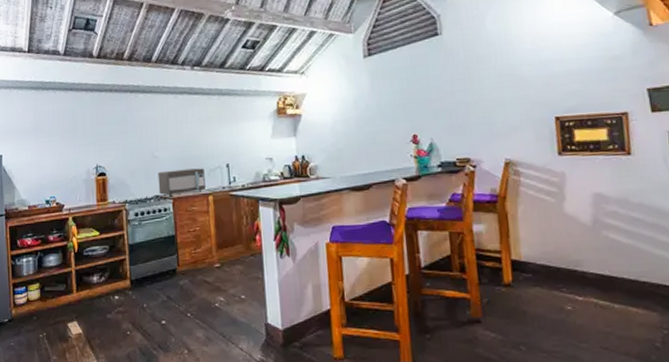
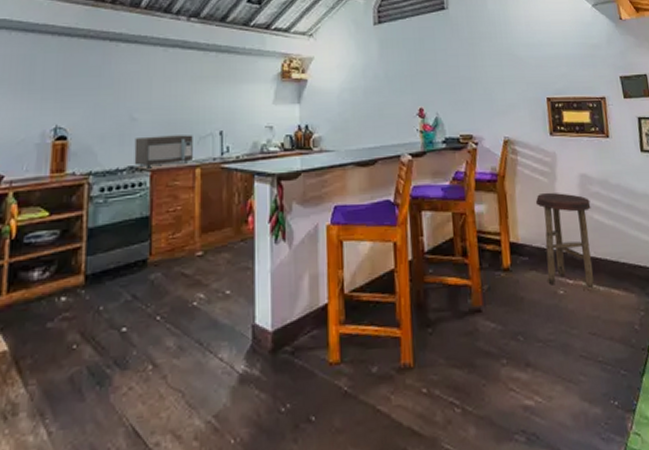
stool: none [540,212,608,305] -> present [535,192,594,288]

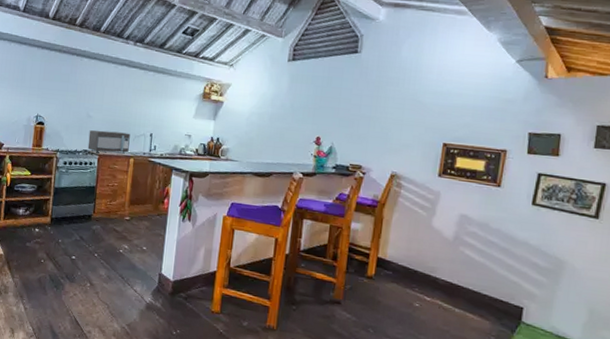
stool: present [535,192,594,288] -> none [405,223,465,307]

